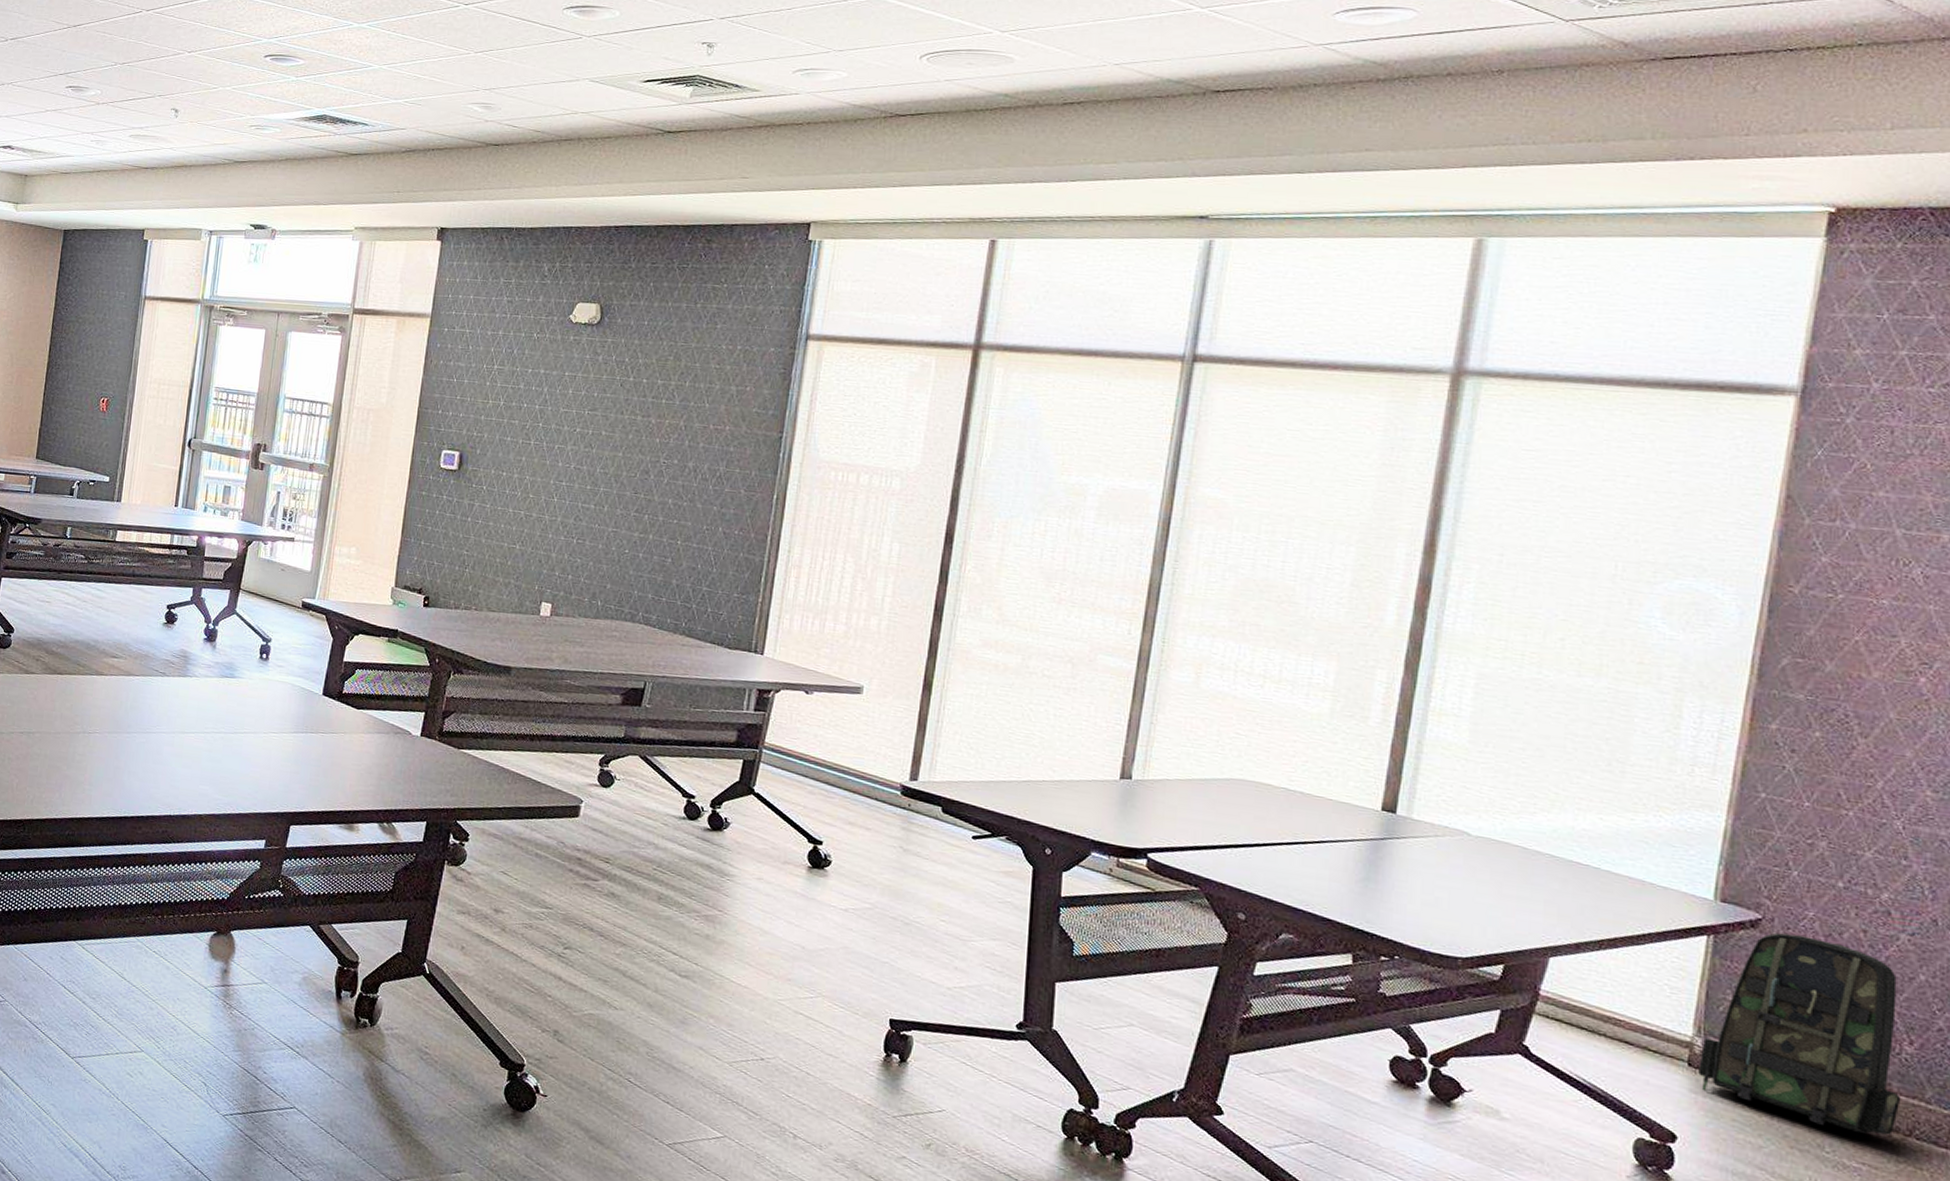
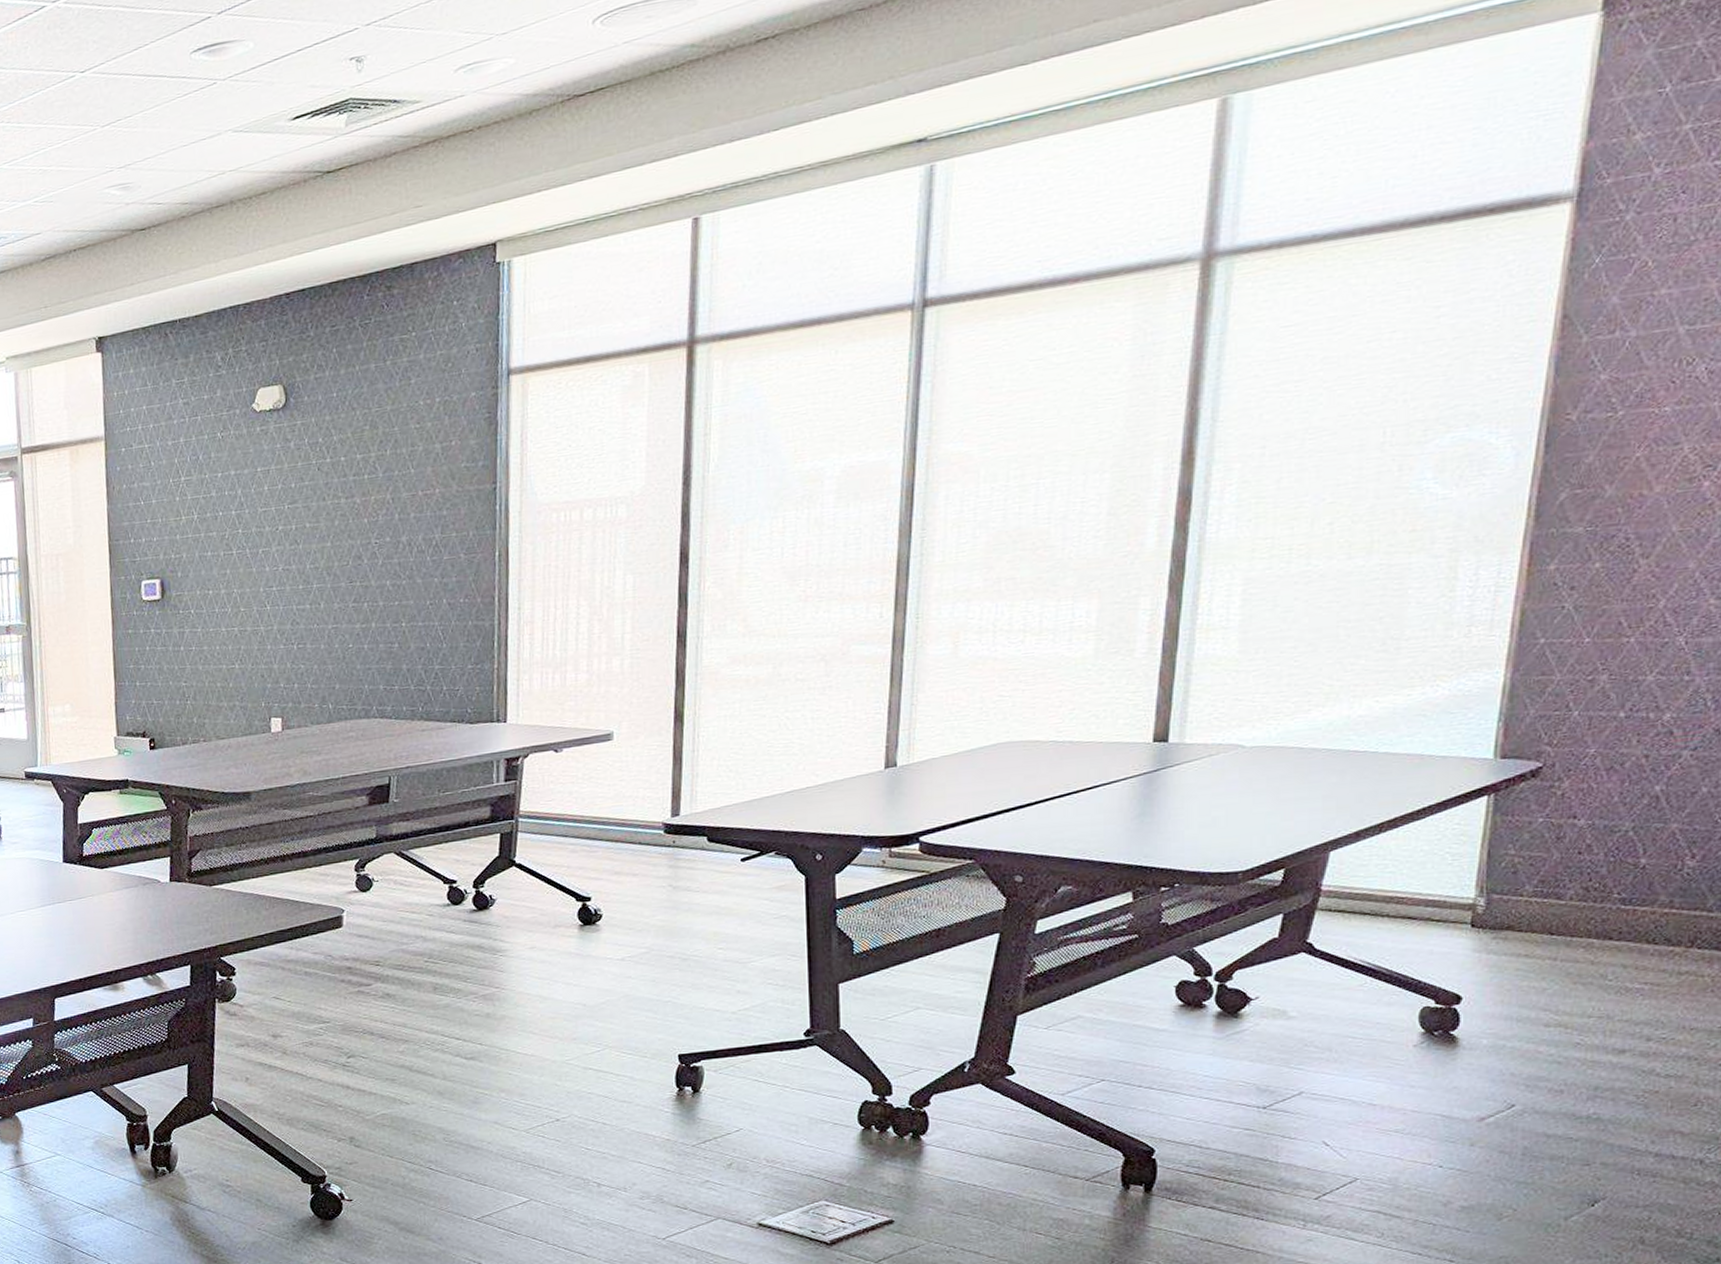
backpack: present [1698,932,1901,1136] -> none [1482,774,1683,956]

